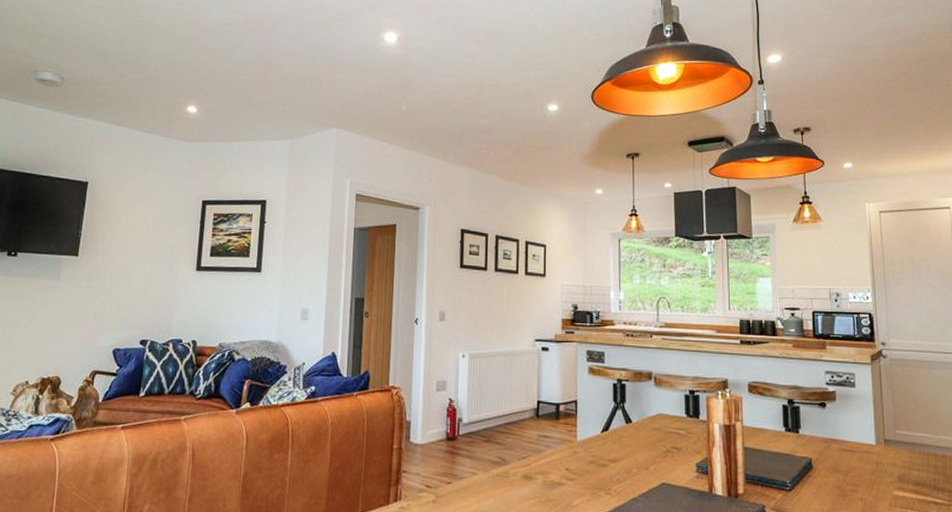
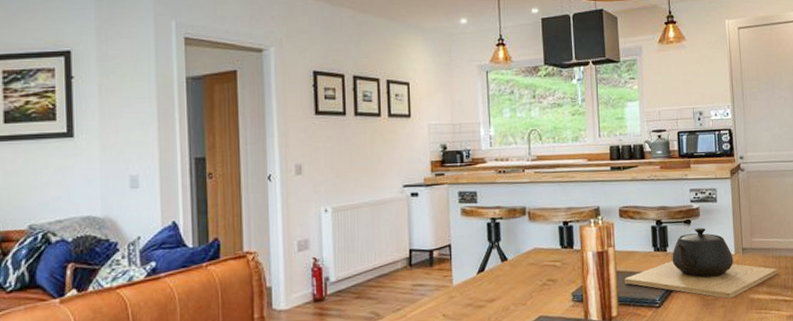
teapot: none [753,412,926,492] -> present [625,227,778,299]

